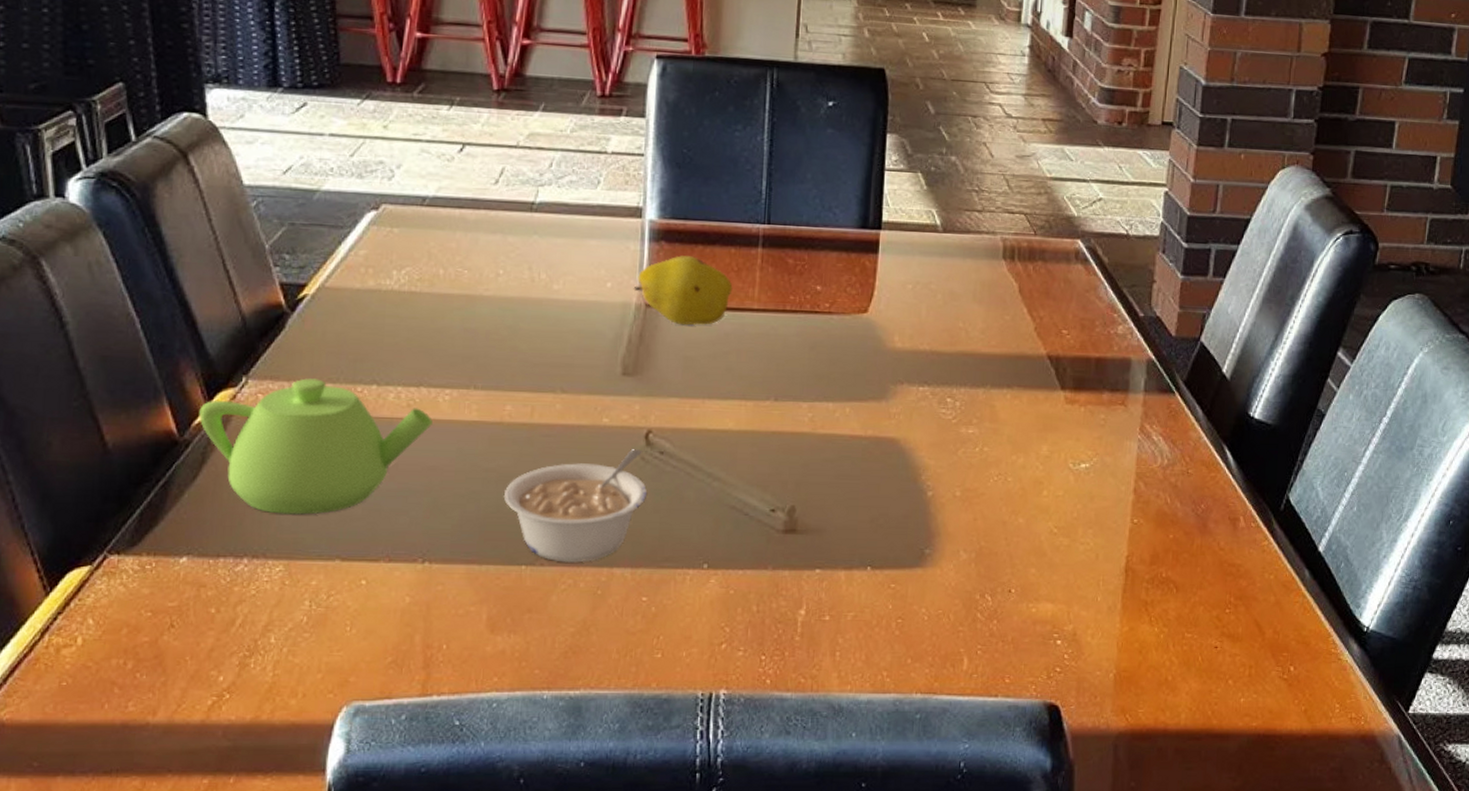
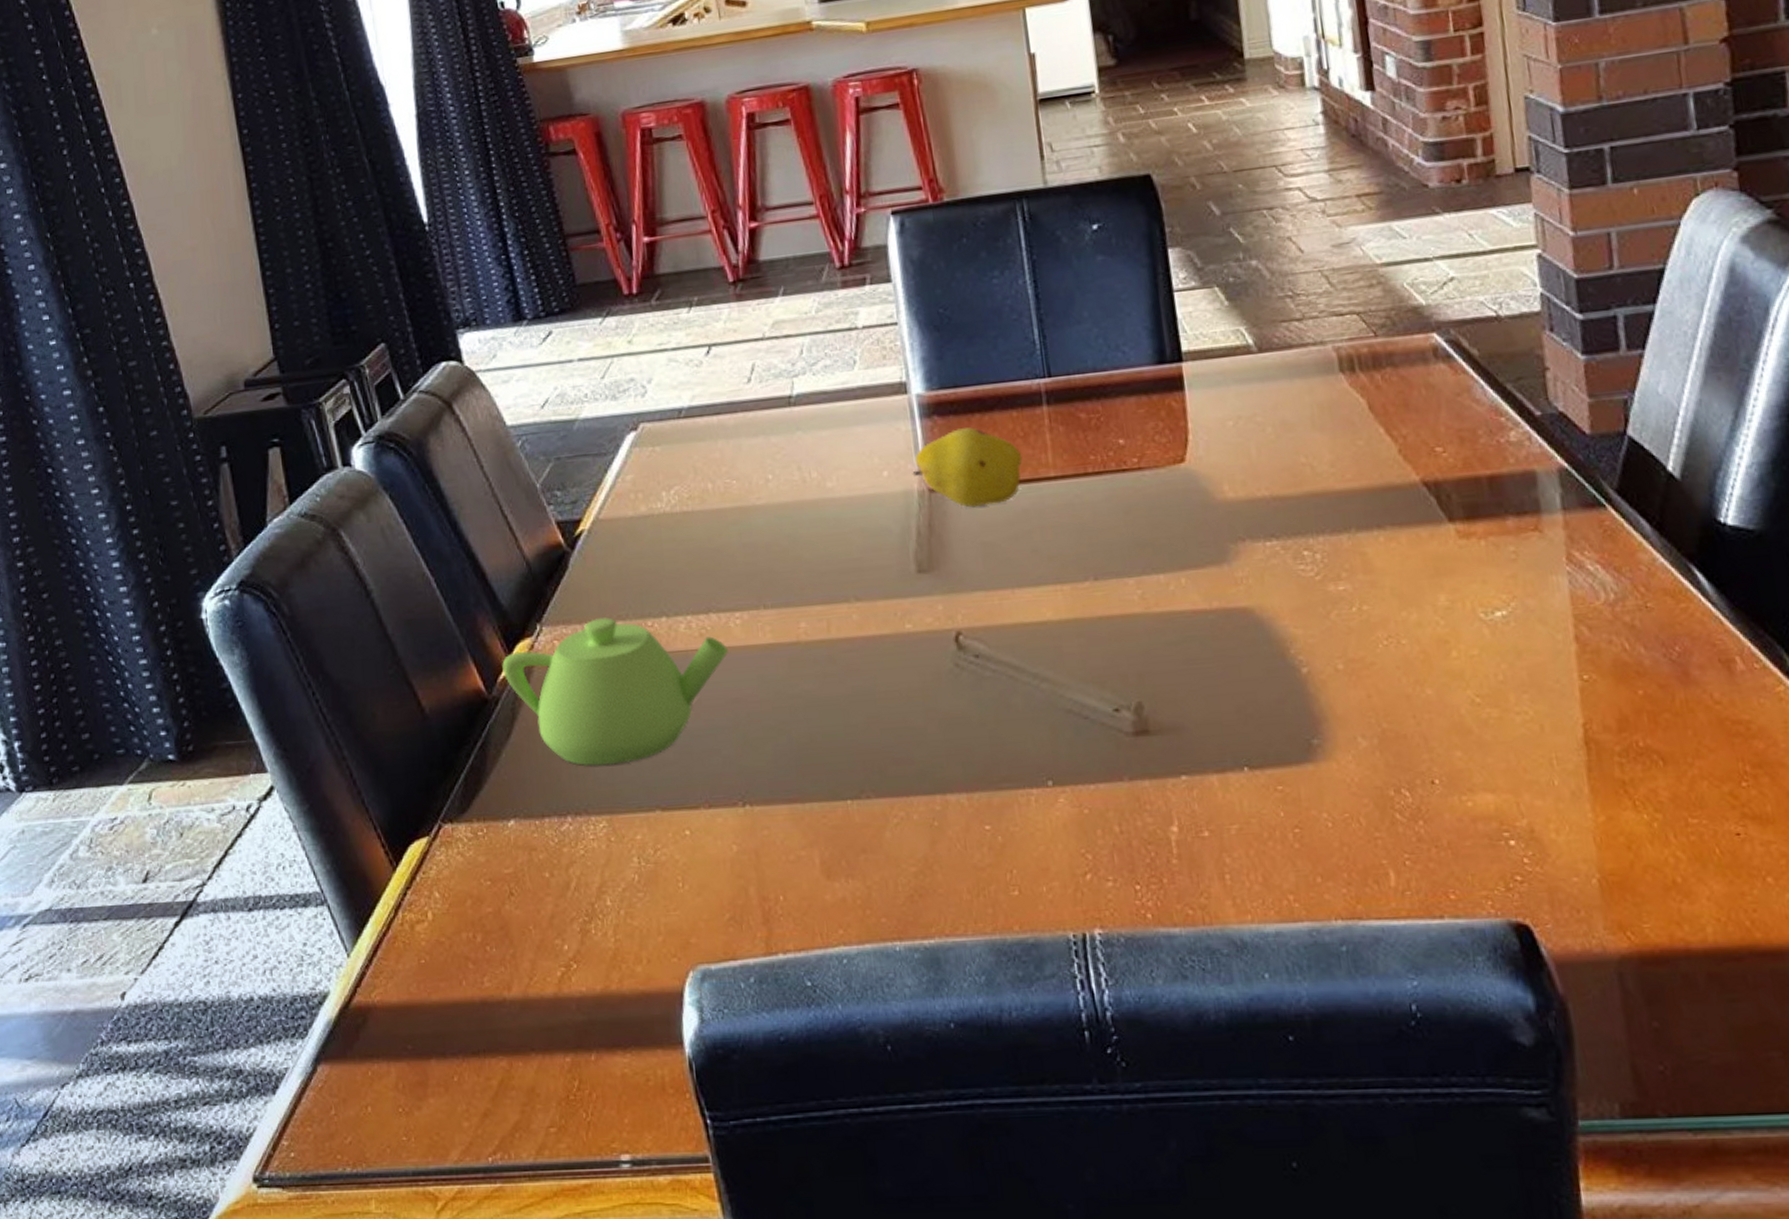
legume: present [503,448,648,563] -> none [814,654,970,793]

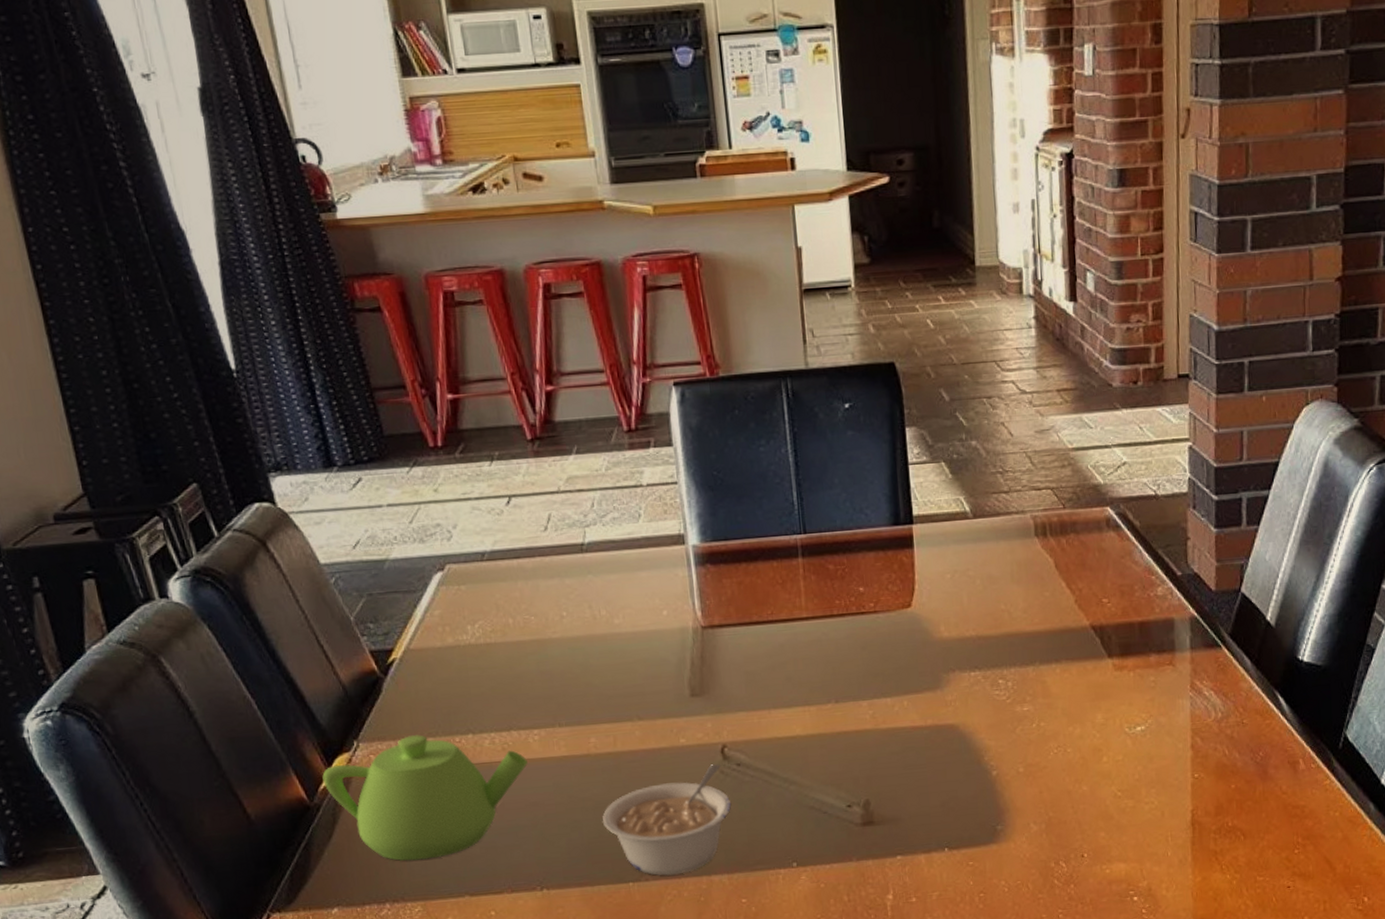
legume: none [814,654,970,793] -> present [602,763,732,876]
fruit: present [912,427,1023,508] -> none [688,575,781,642]

